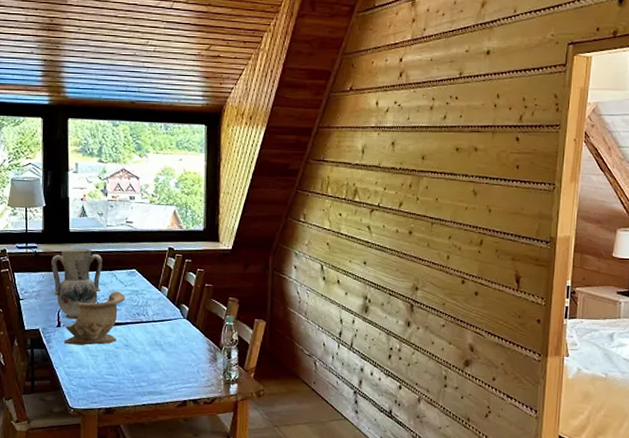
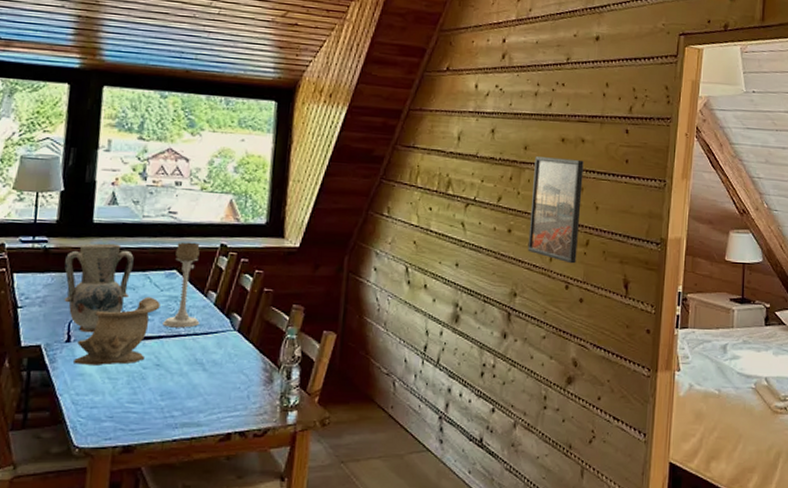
candle holder: none [128,246,157,316] -> present [162,242,200,328]
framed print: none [427,165,477,261] -> present [527,156,584,264]

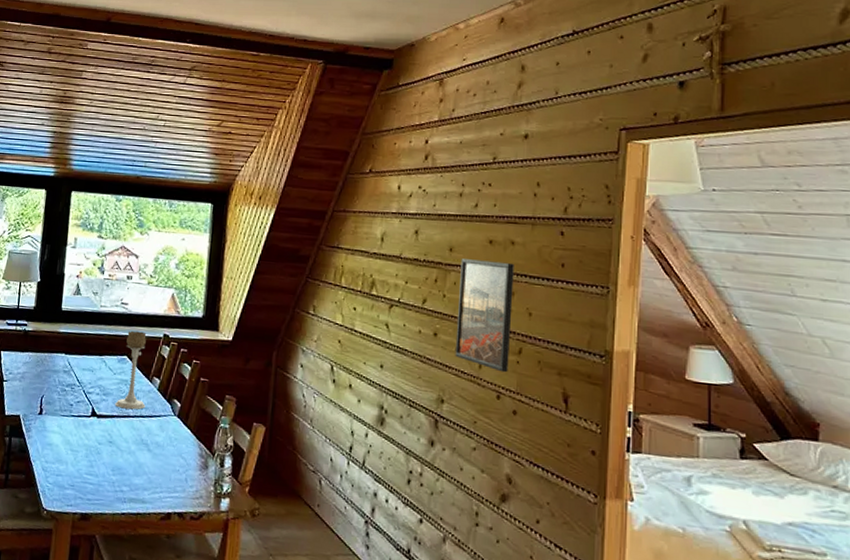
vase: present [64,243,134,333] -> none [38,328,93,408]
decorative bowl: present [74,296,160,366] -> none [44,378,113,439]

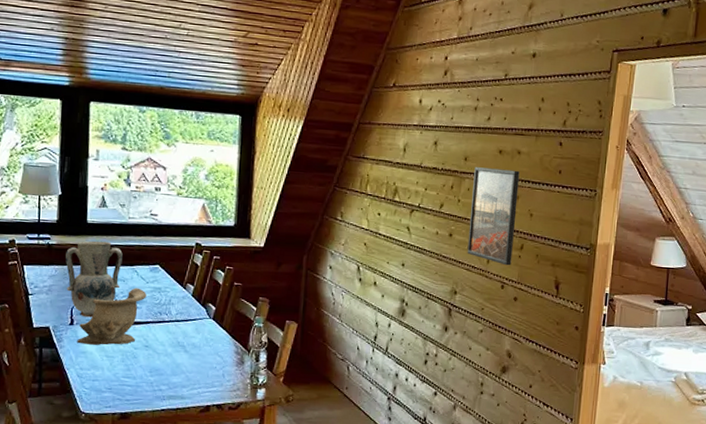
vase: none [38,328,93,408] -> present [65,240,123,318]
decorative bowl: none [44,378,113,439] -> present [77,287,147,345]
candle holder: present [115,330,147,410] -> none [149,240,180,316]

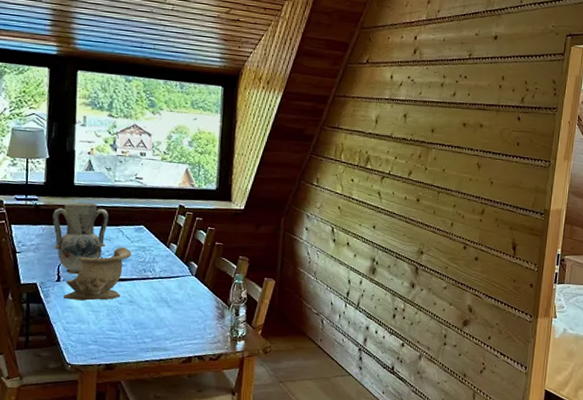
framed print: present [467,167,520,266] -> none [433,138,482,229]

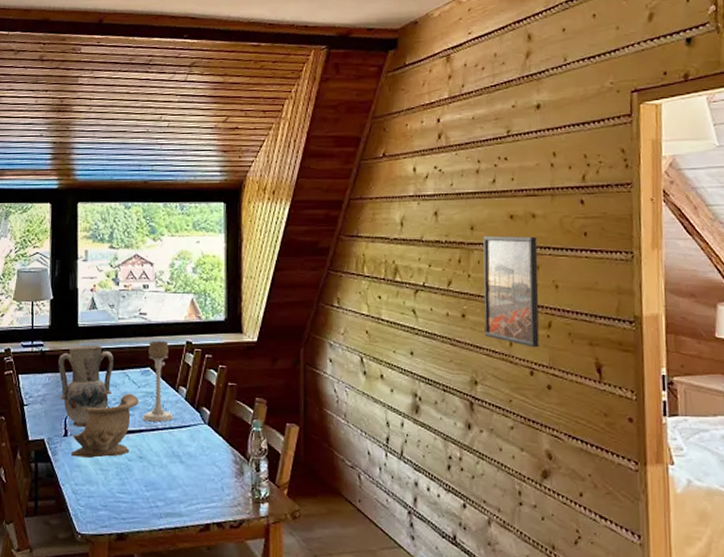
candle holder: none [134,202,164,273] -> present [142,340,174,422]
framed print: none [433,138,482,229] -> present [483,236,539,348]

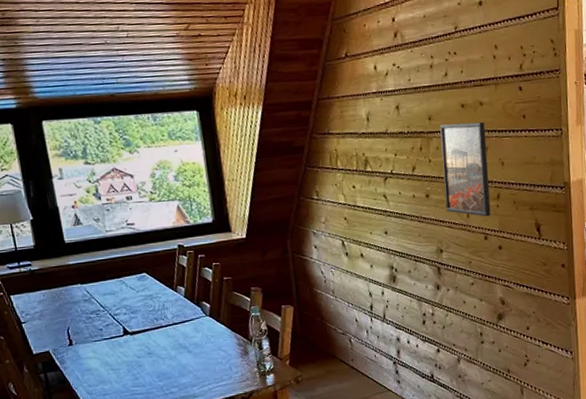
vase: present [58,345,114,428] -> none [50,258,112,336]
decorative bowl: present [71,393,139,458] -> none [78,298,140,362]
candle holder: present [142,340,174,422] -> none [141,247,176,322]

